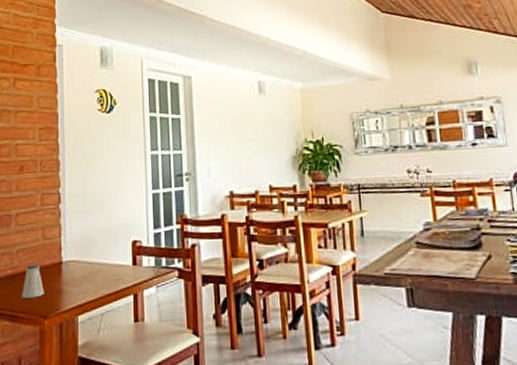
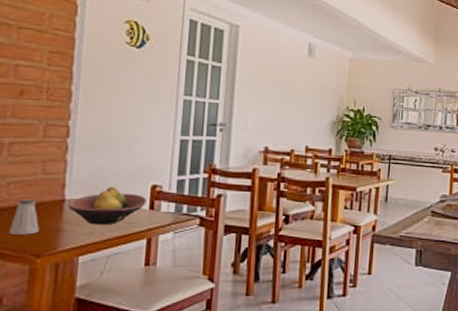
fruit bowl: none [66,245,129,284] -> present [68,186,147,226]

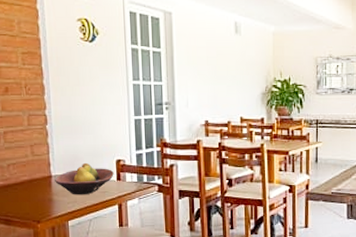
saltshaker: present [8,199,39,235] -> none [14,177,36,206]

